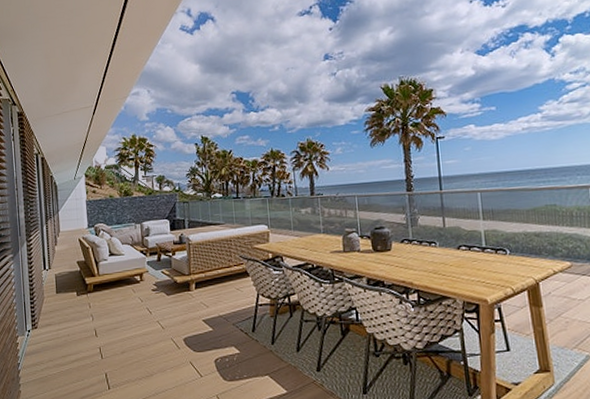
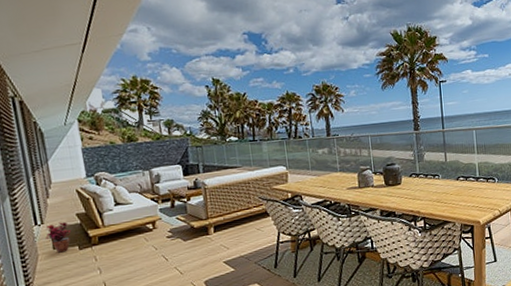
potted plant: none [51,268,72,297] -> present [45,221,72,253]

